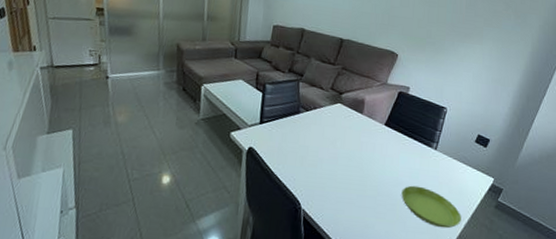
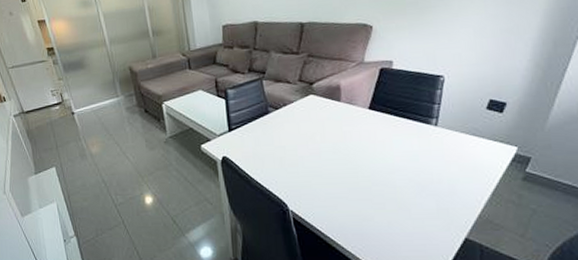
saucer: present [401,185,461,229] -> none [400,169,480,211]

